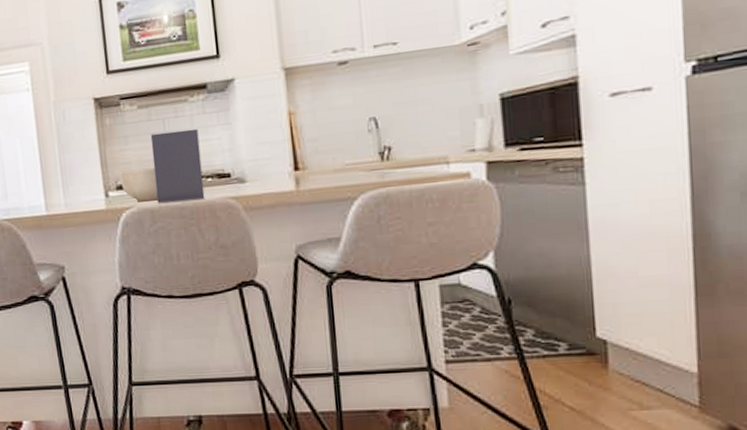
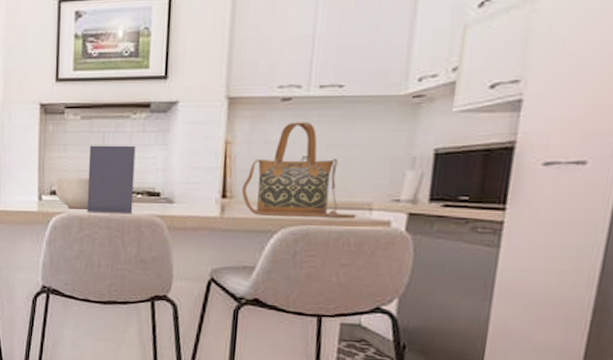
handbag: none [313,82,435,184] -> present [242,122,357,219]

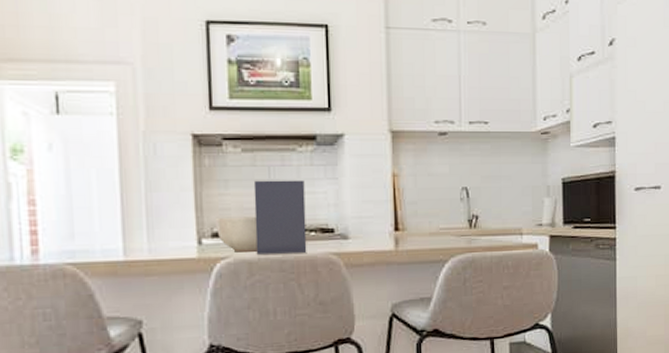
handbag: present [242,122,357,219] -> none [412,155,511,246]

